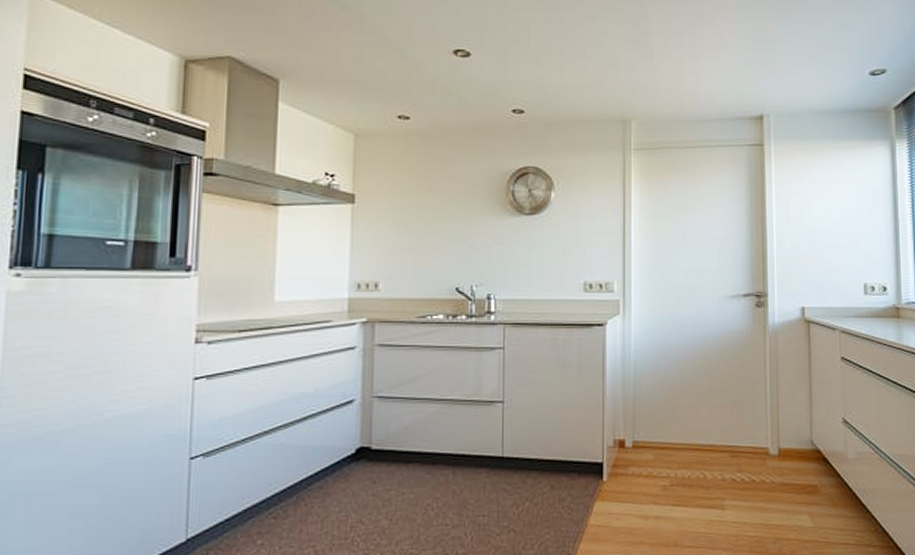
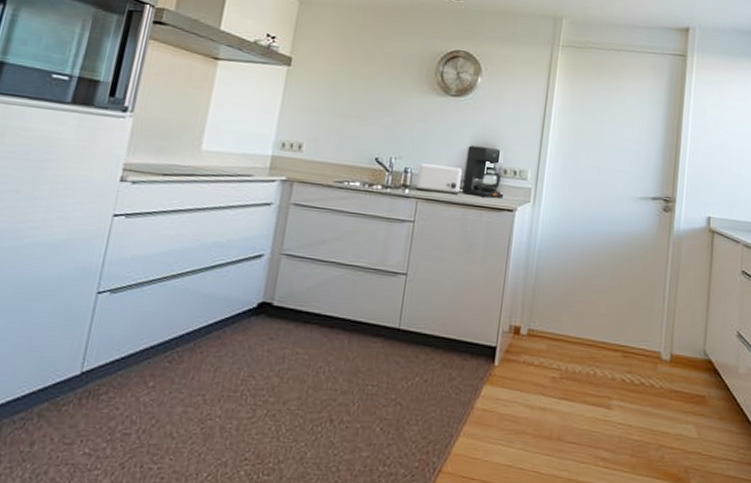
toaster: none [501,288,549,316] -> present [415,163,465,195]
coffee maker: none [549,263,593,315] -> present [462,145,504,200]

